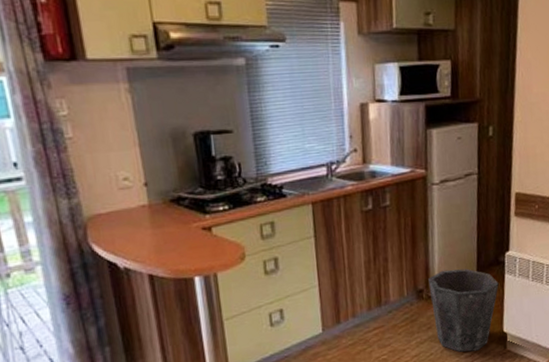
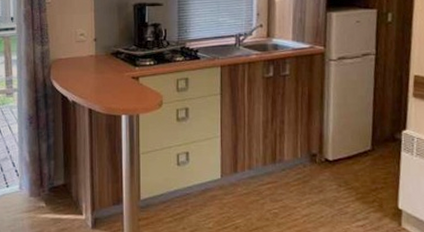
waste bin: present [428,268,499,352] -> none [322,139,395,222]

